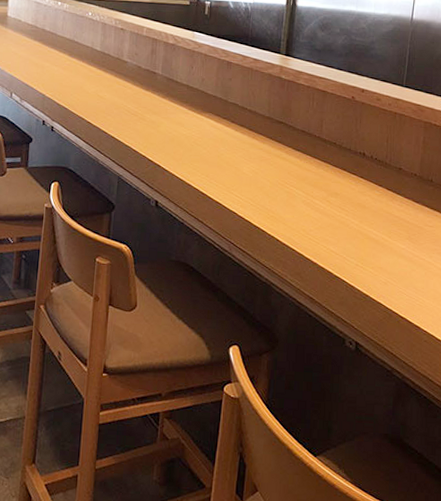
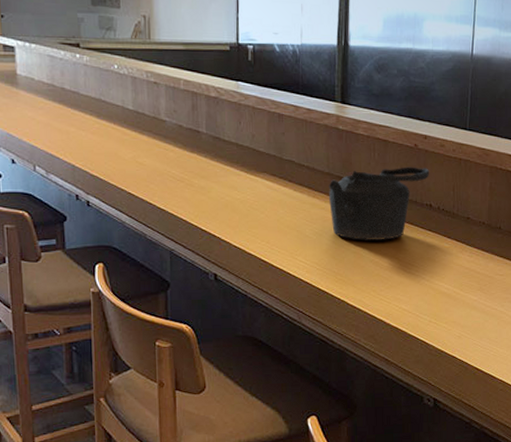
teapot: none [267,116,365,183] -> present [329,167,430,240]

